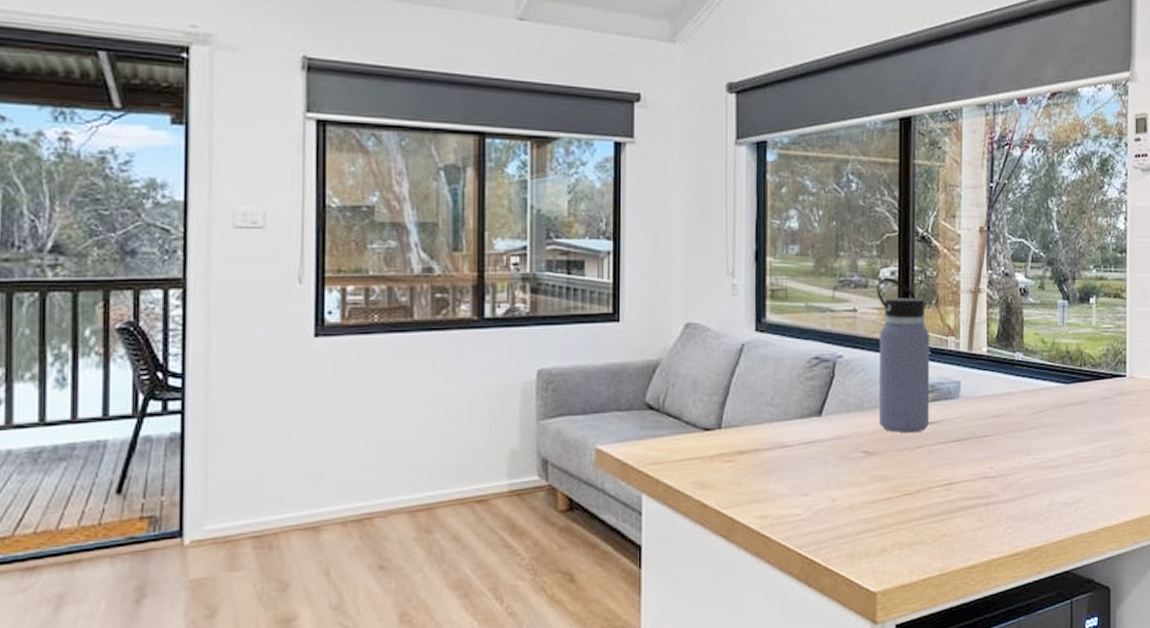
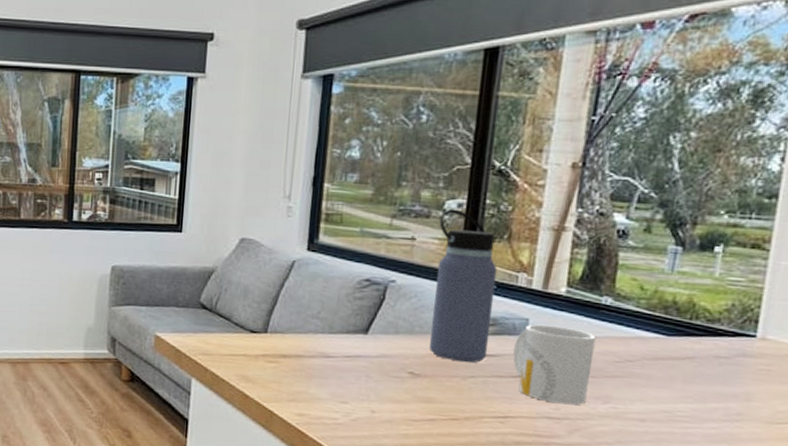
mug: none [951,385,1014,463] -> present [513,324,596,406]

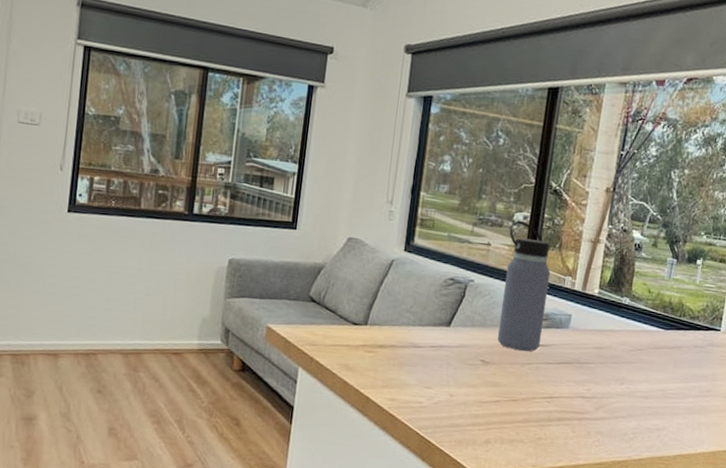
mug: present [513,324,596,406] -> none [559,319,618,387]

